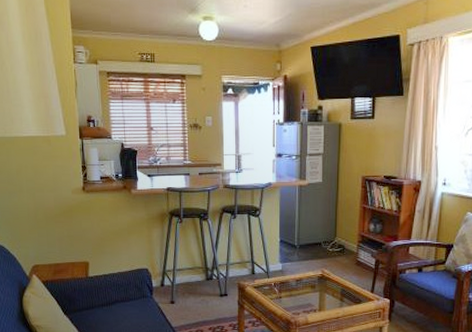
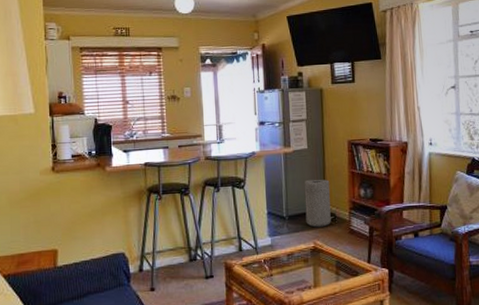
trash can: none [316,212,341,257] -> present [304,179,331,228]

